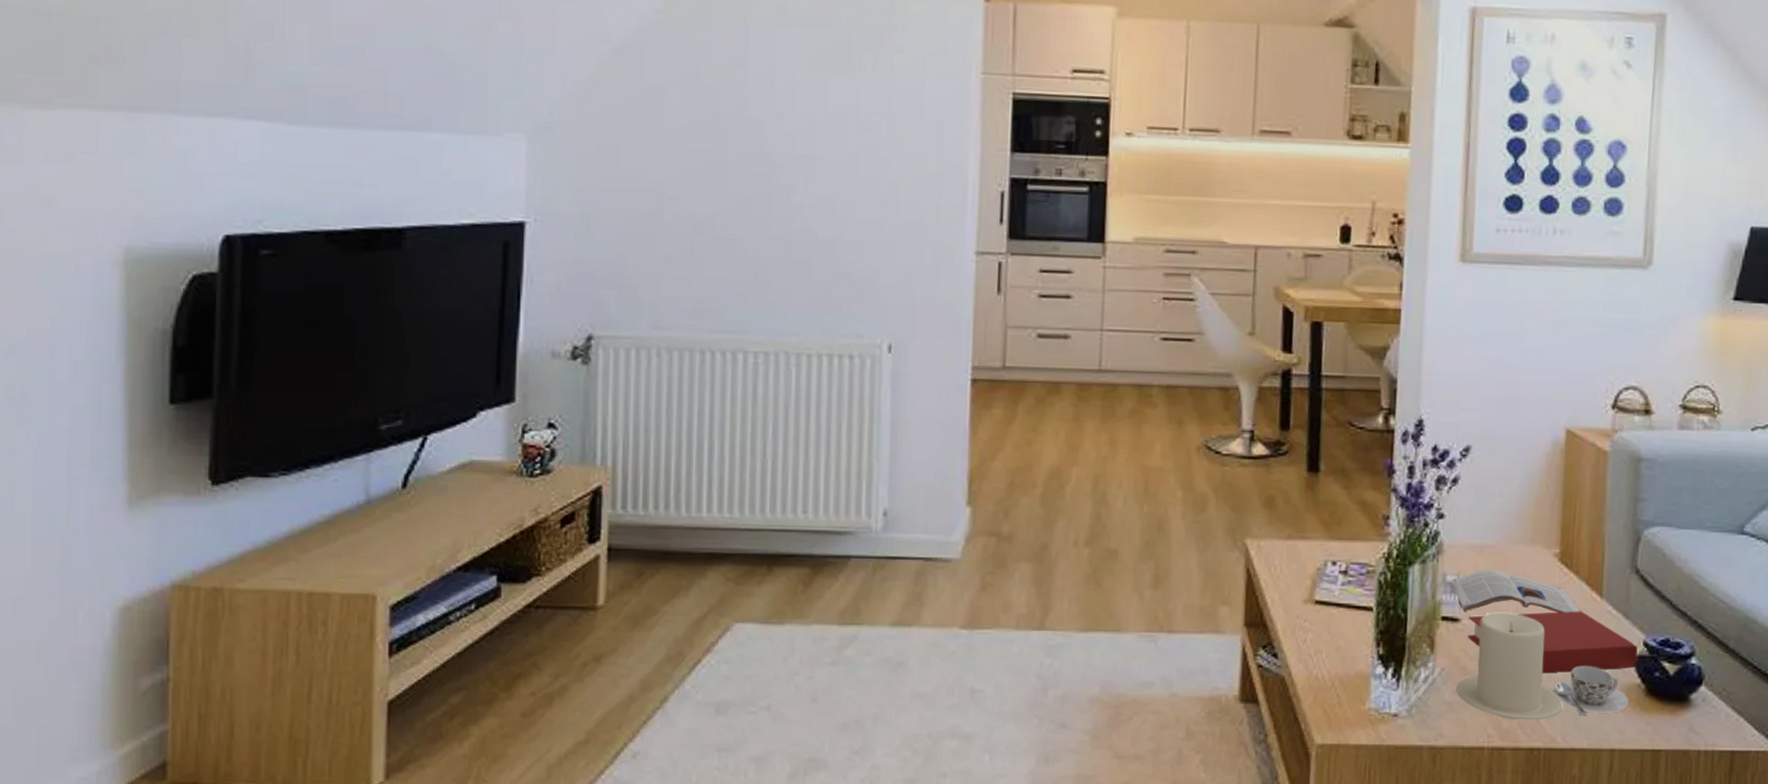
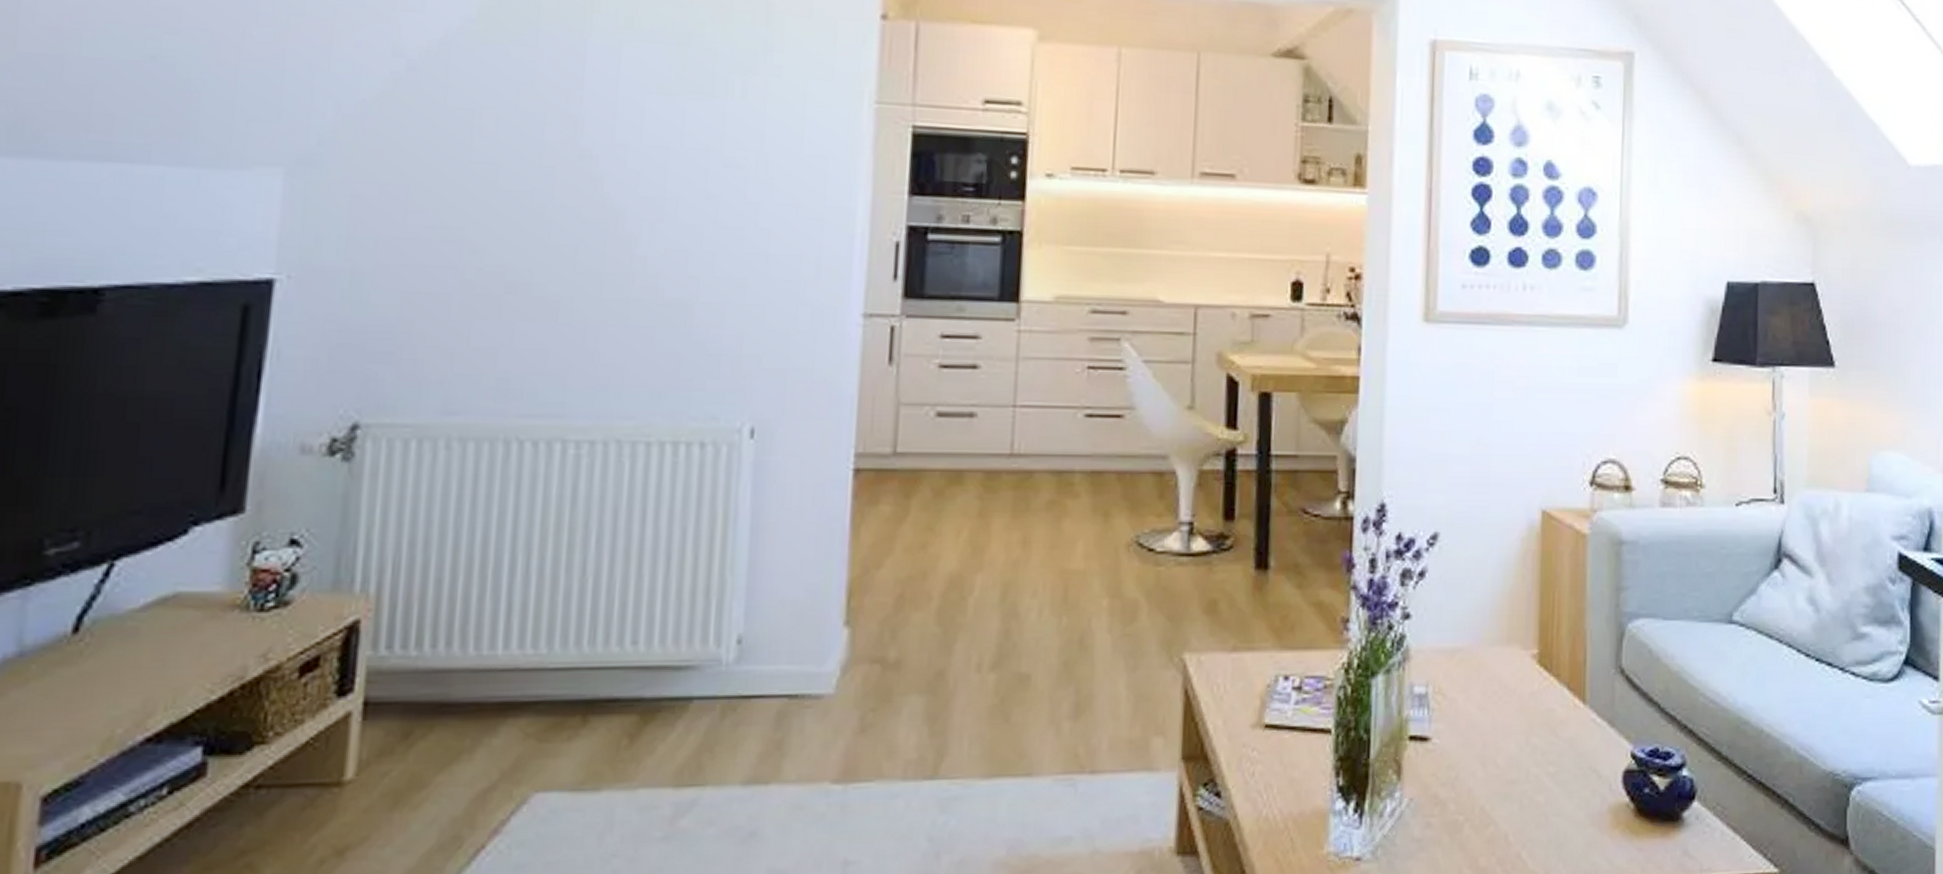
magazine: present [1450,569,1581,613] -> none [1418,676,1562,728]
candle: present [1456,612,1563,721] -> none [1427,726,1546,856]
book: present [1467,611,1638,673] -> none [1438,721,1625,797]
teacup: present [1554,666,1630,715] -> none [1535,785,1618,845]

